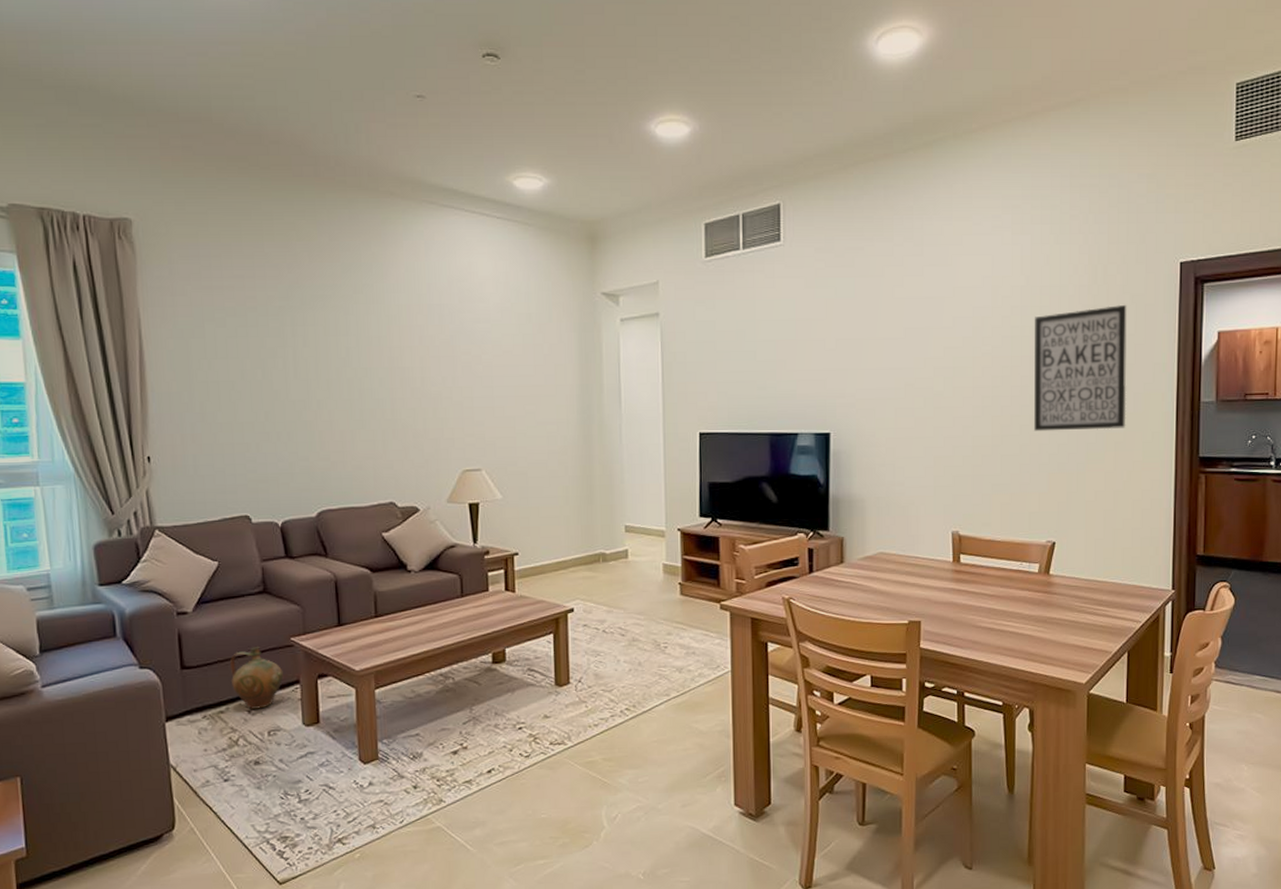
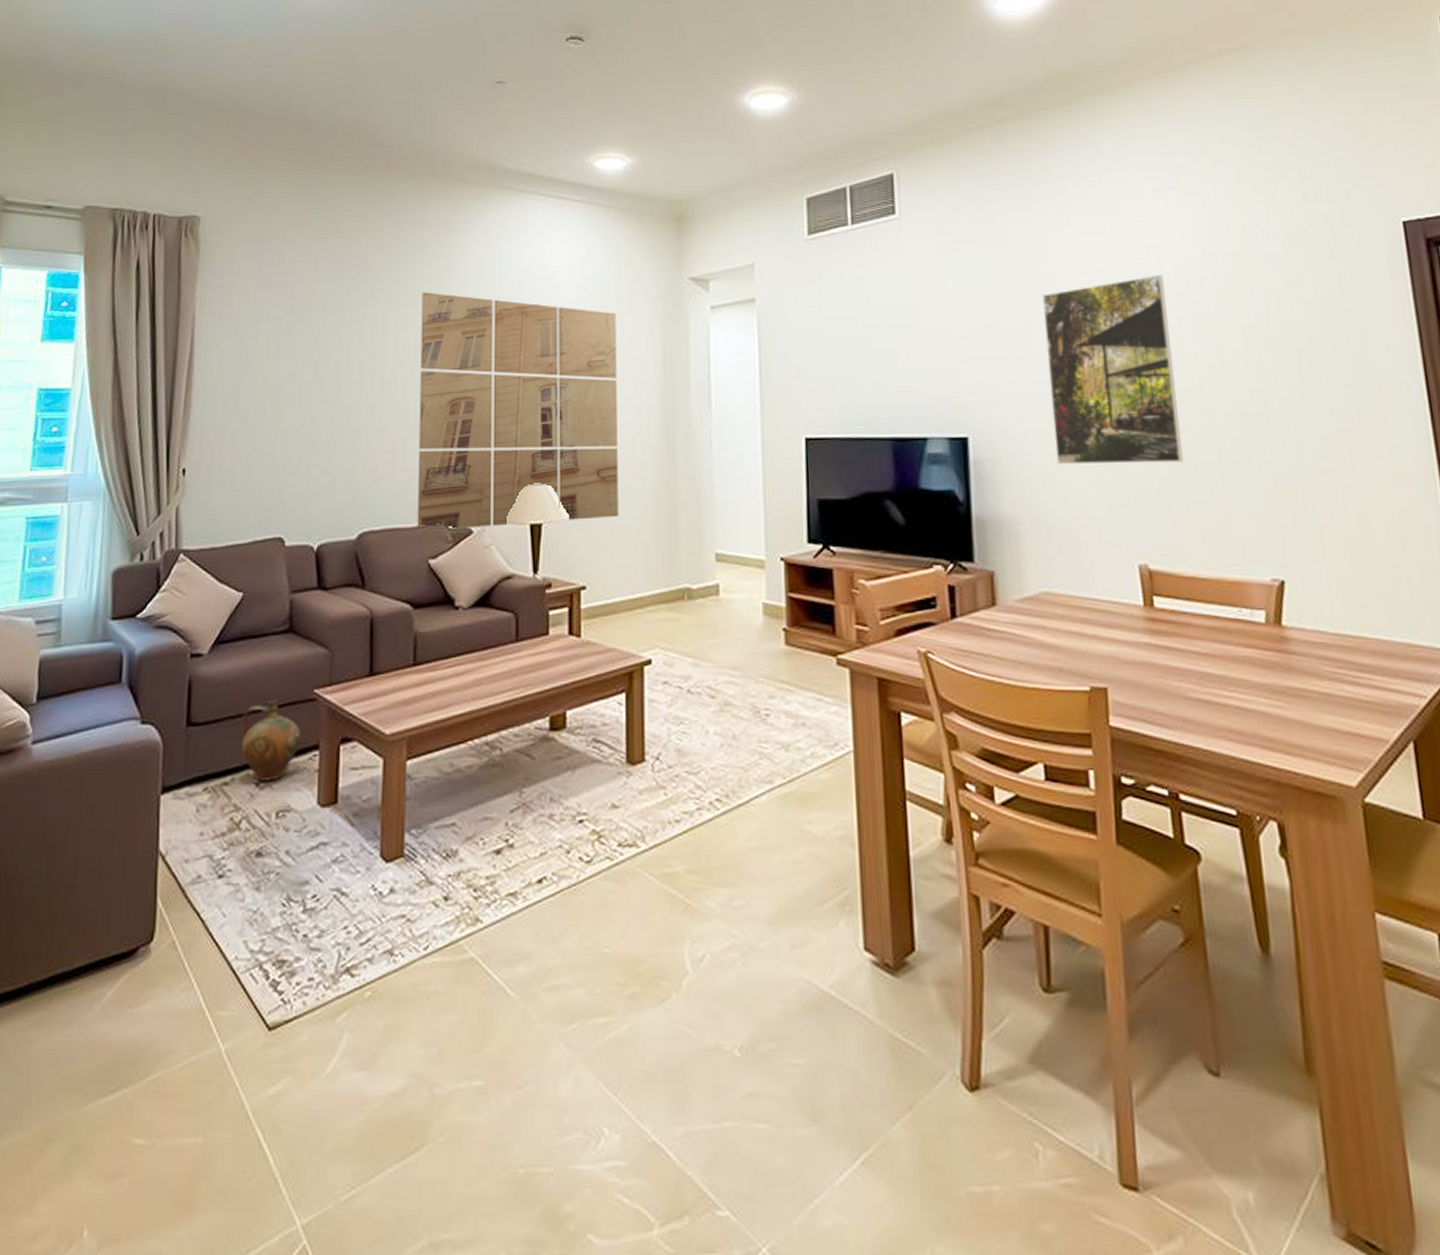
wall art: none [358,299,544,509] -> present [417,292,618,530]
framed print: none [897,301,994,456] -> present [1042,274,1184,465]
wall art: present [1034,304,1127,432] -> none [1219,274,1362,434]

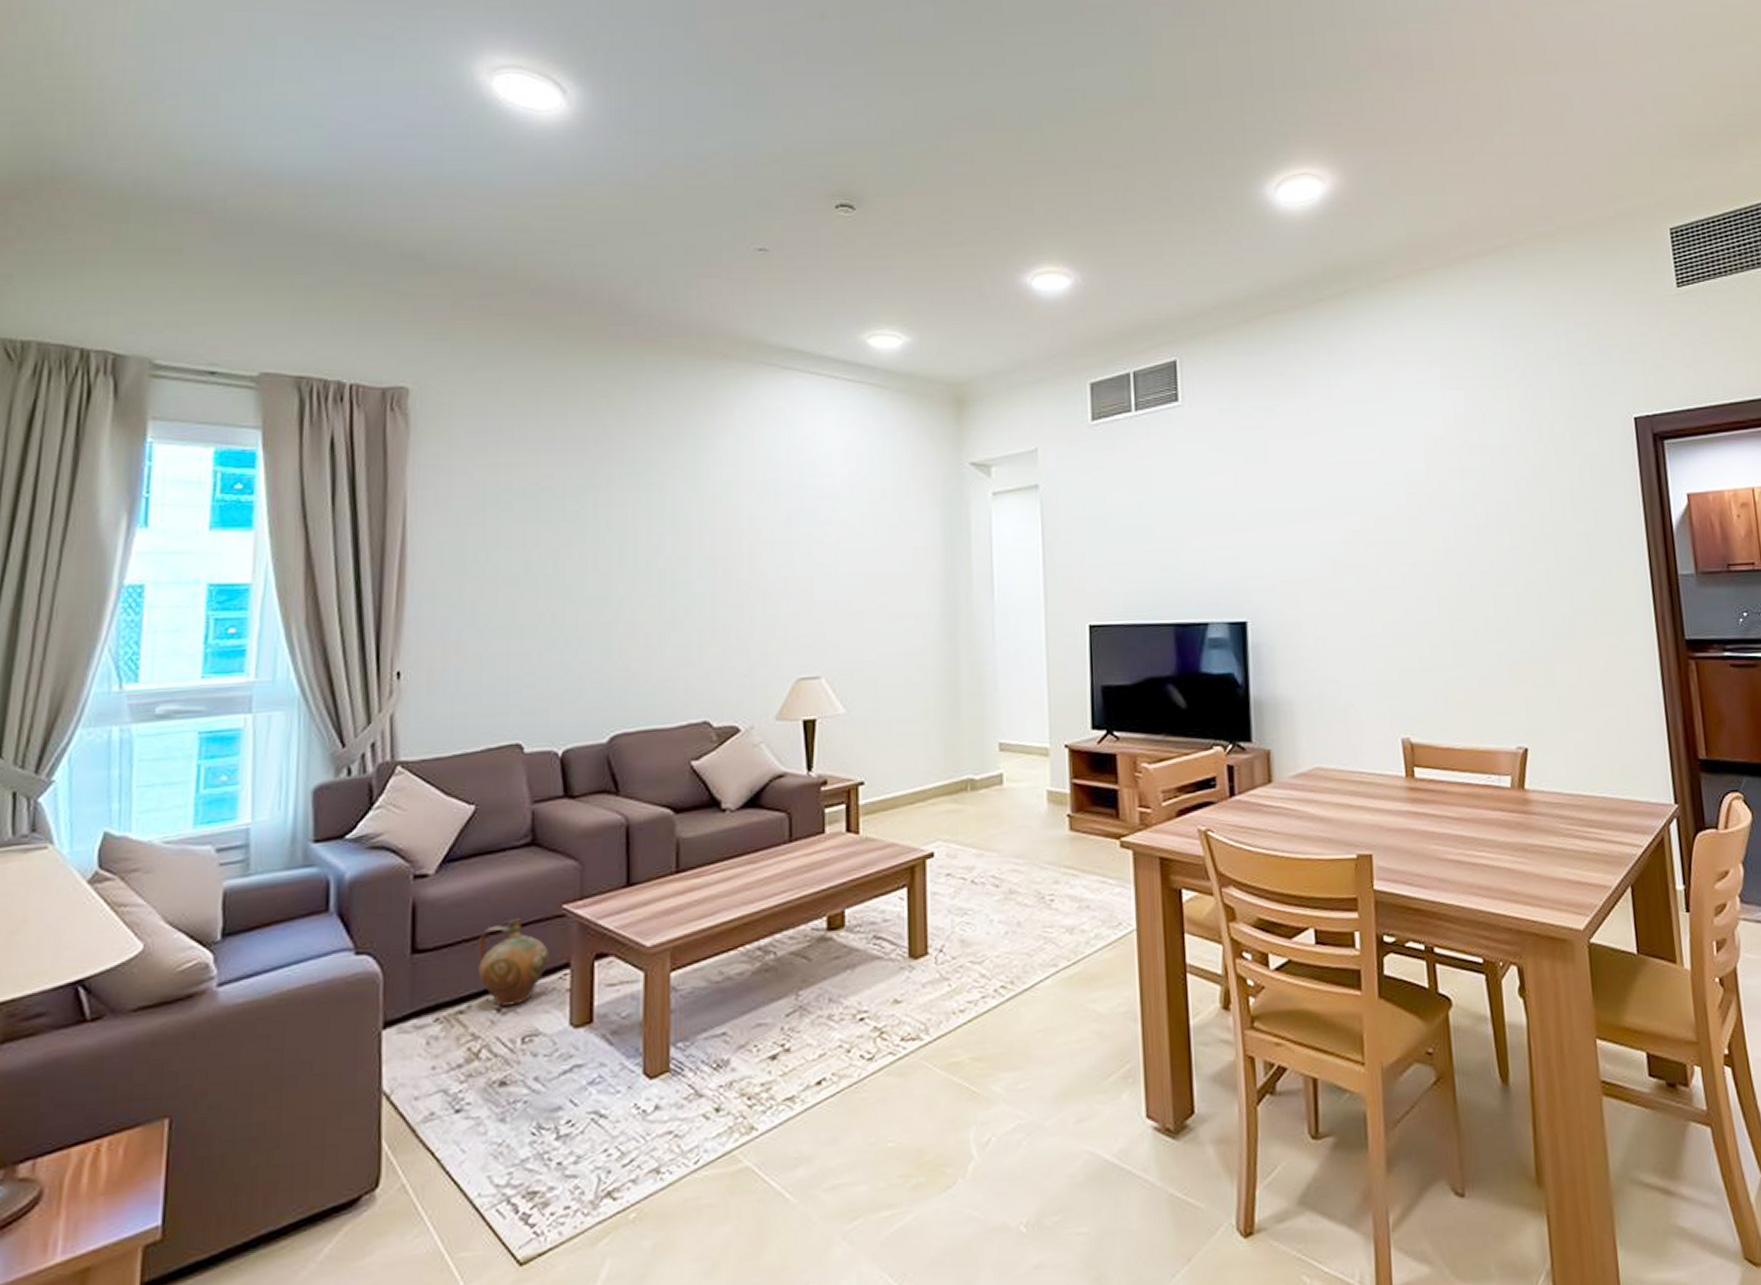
wall art: present [417,292,618,530] -> none [677,475,898,730]
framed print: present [1042,274,1184,465] -> none [1317,464,1443,647]

